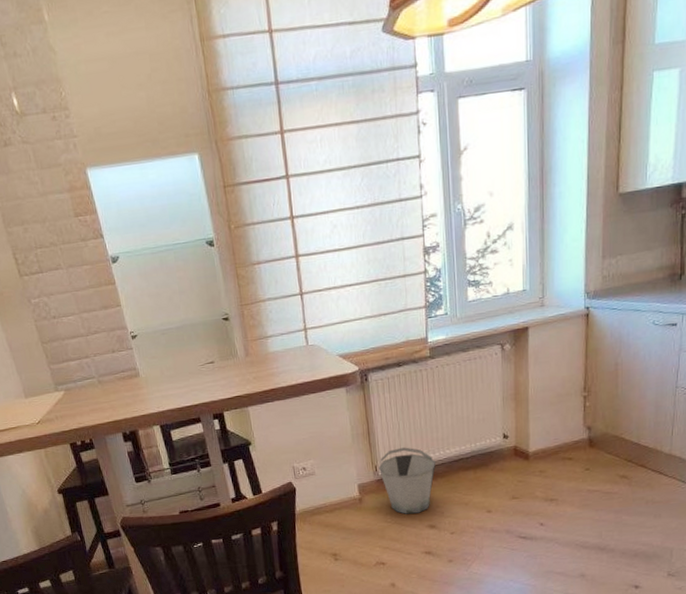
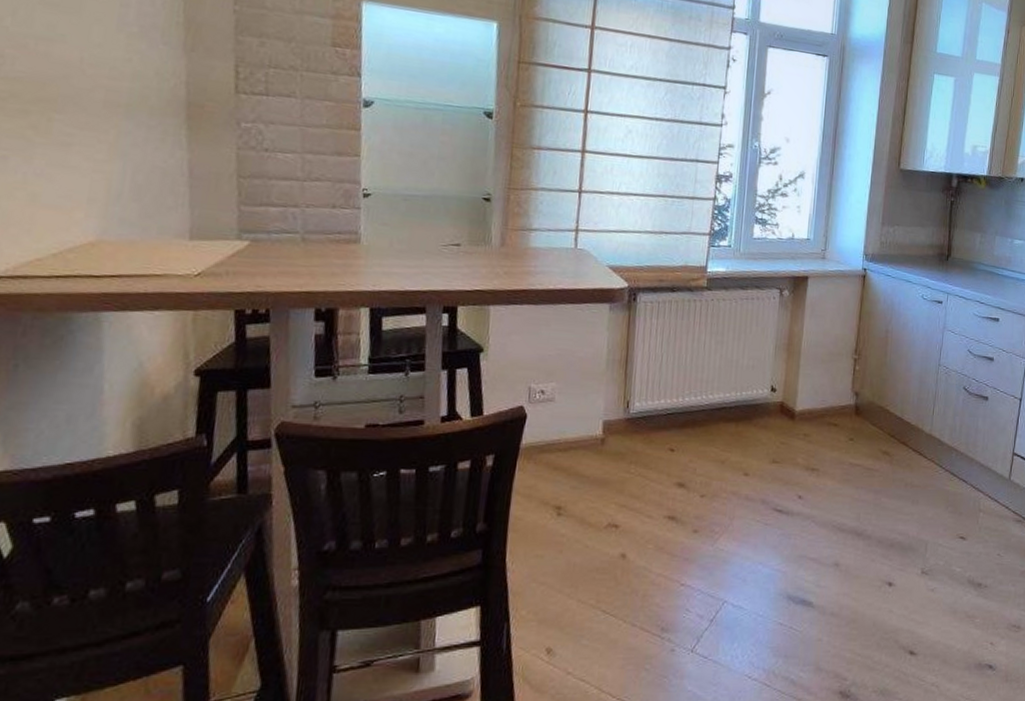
bucket: present [378,447,437,514] -> none [630,384,697,466]

